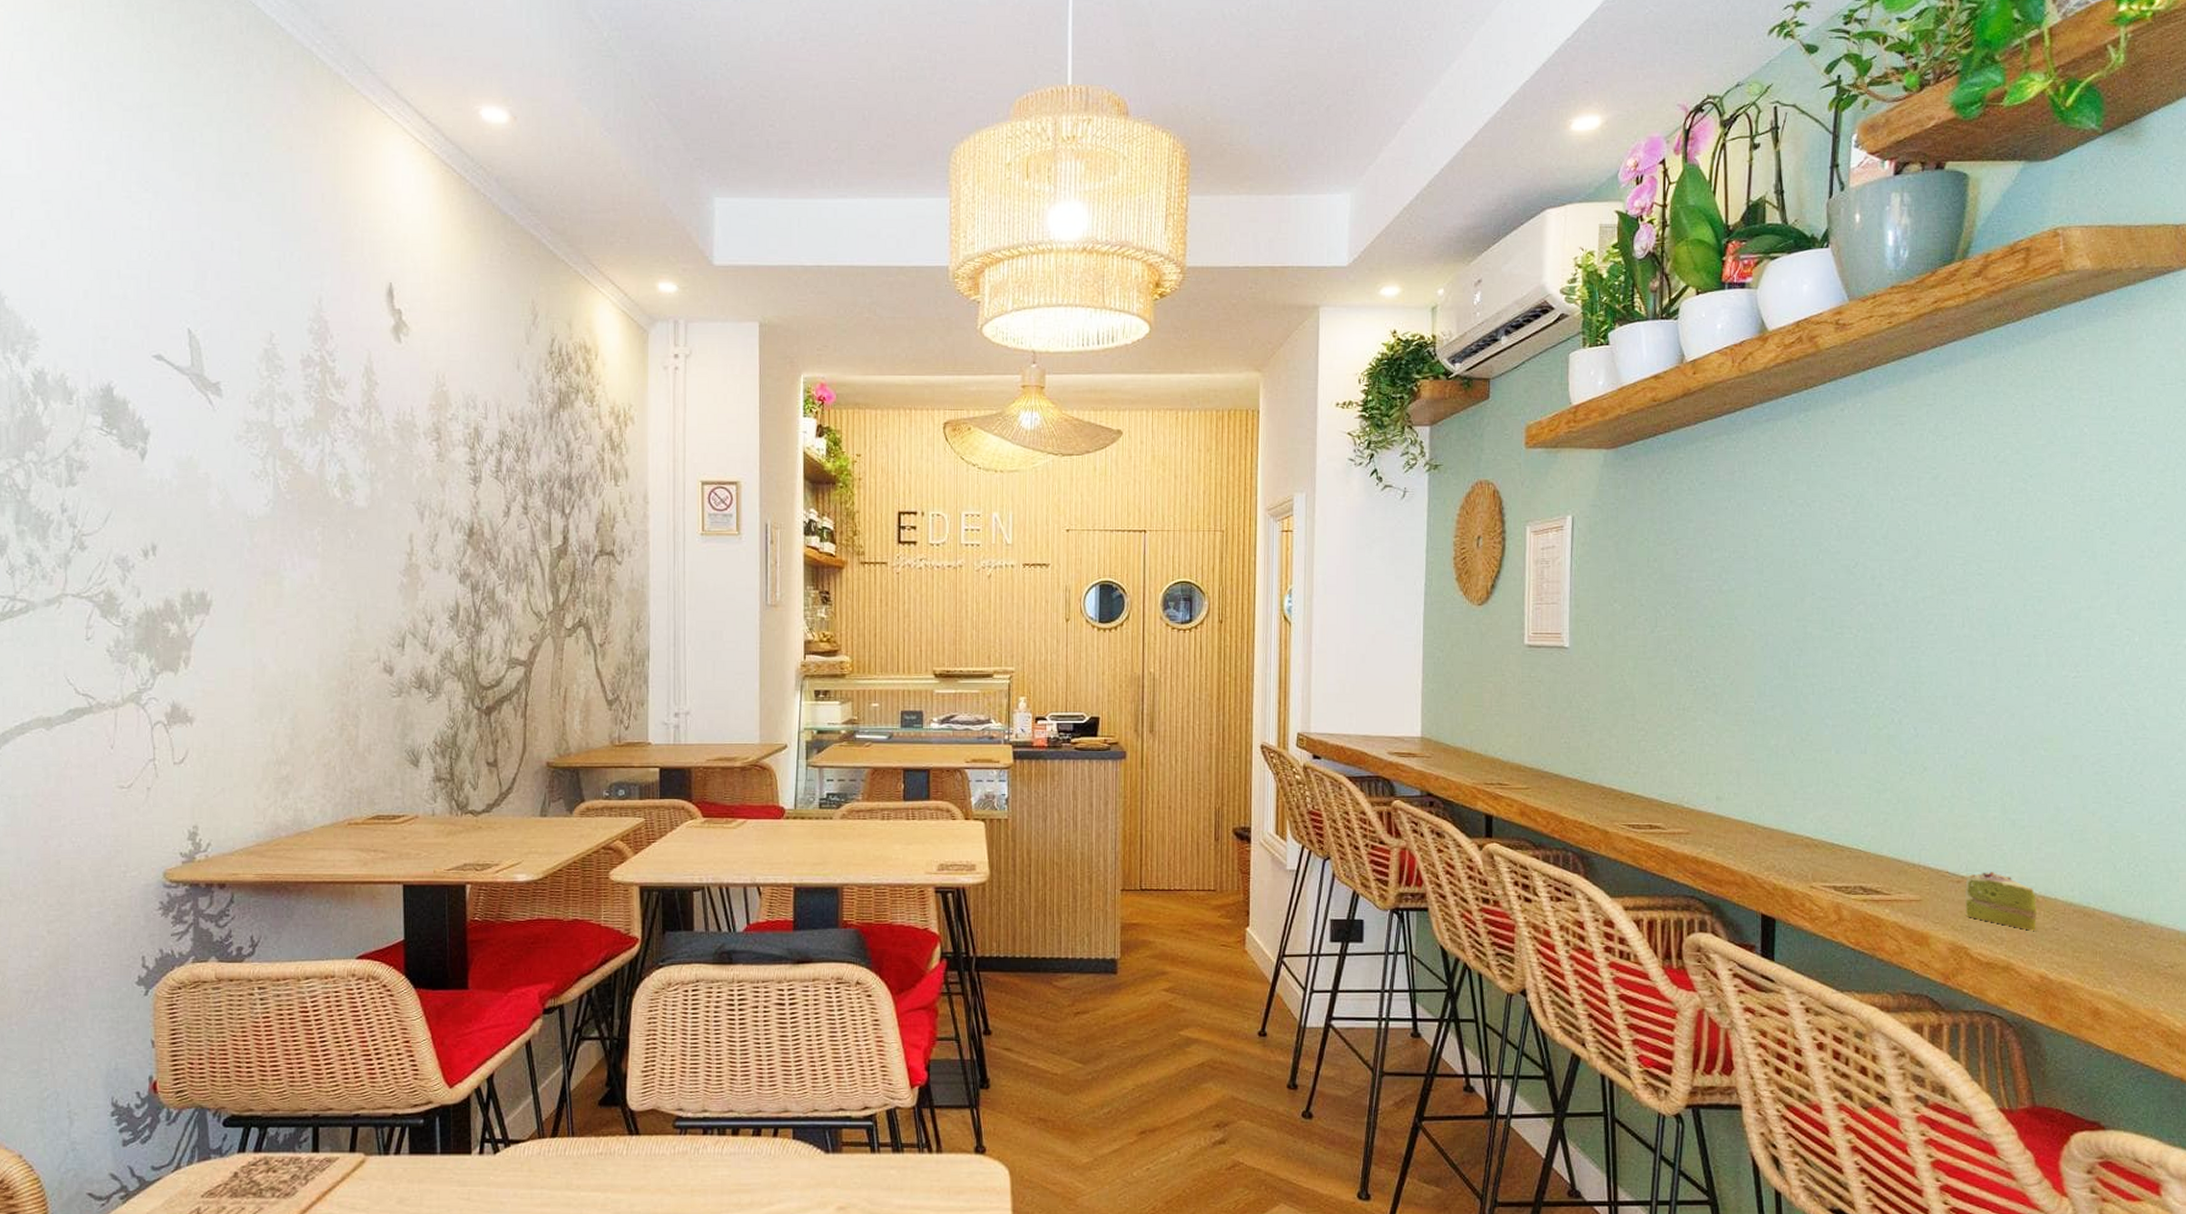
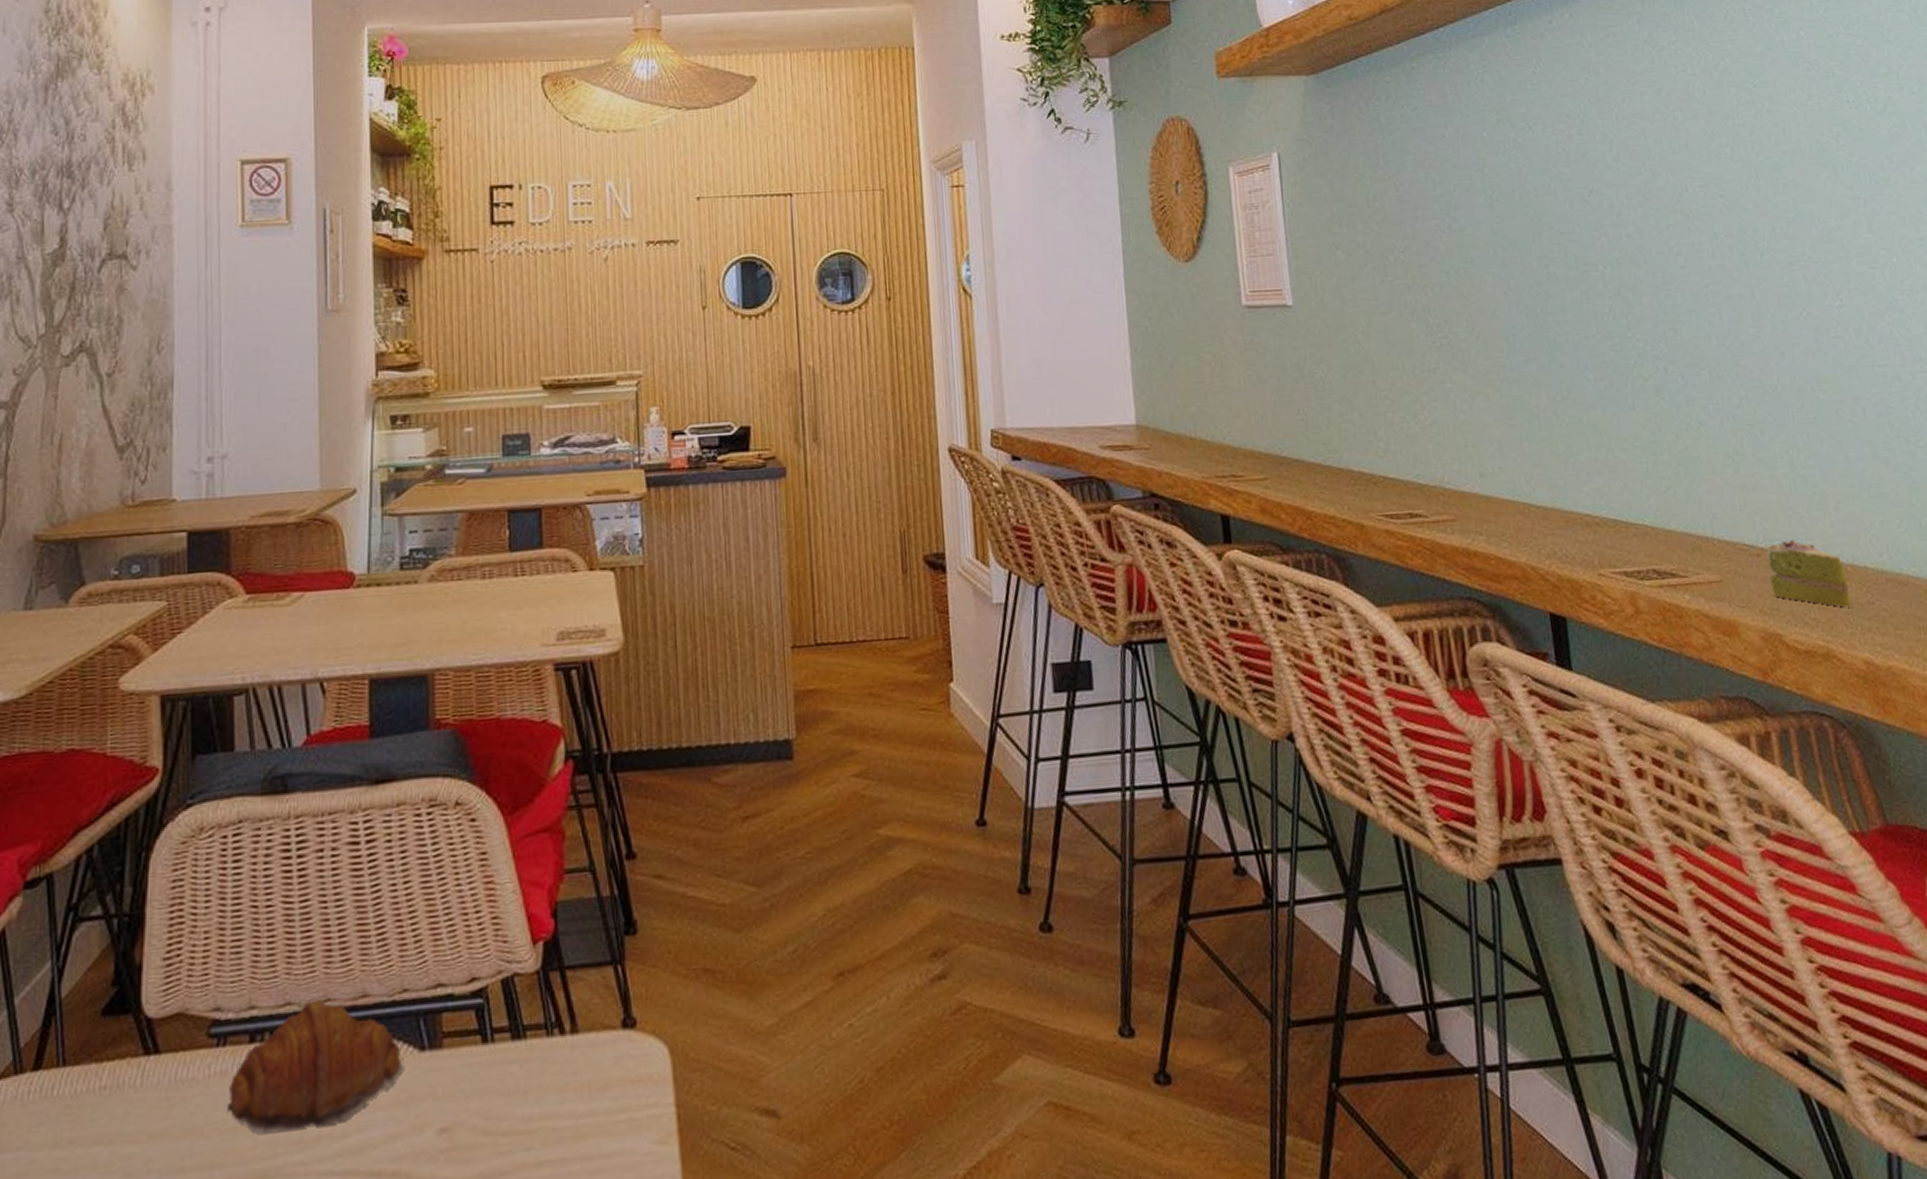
croissant: none [687,1111,815,1196] -> present [228,1000,405,1134]

